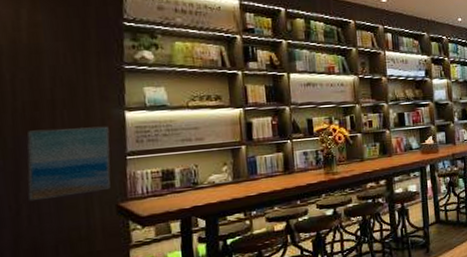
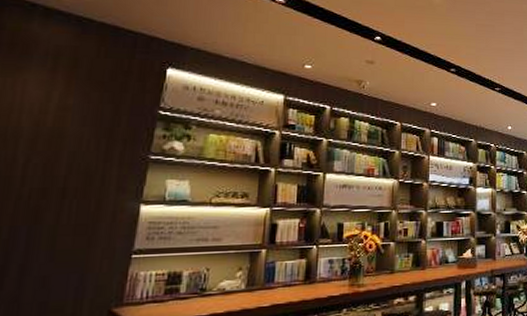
wall art: present [26,126,111,202] -> none [10,219,119,302]

